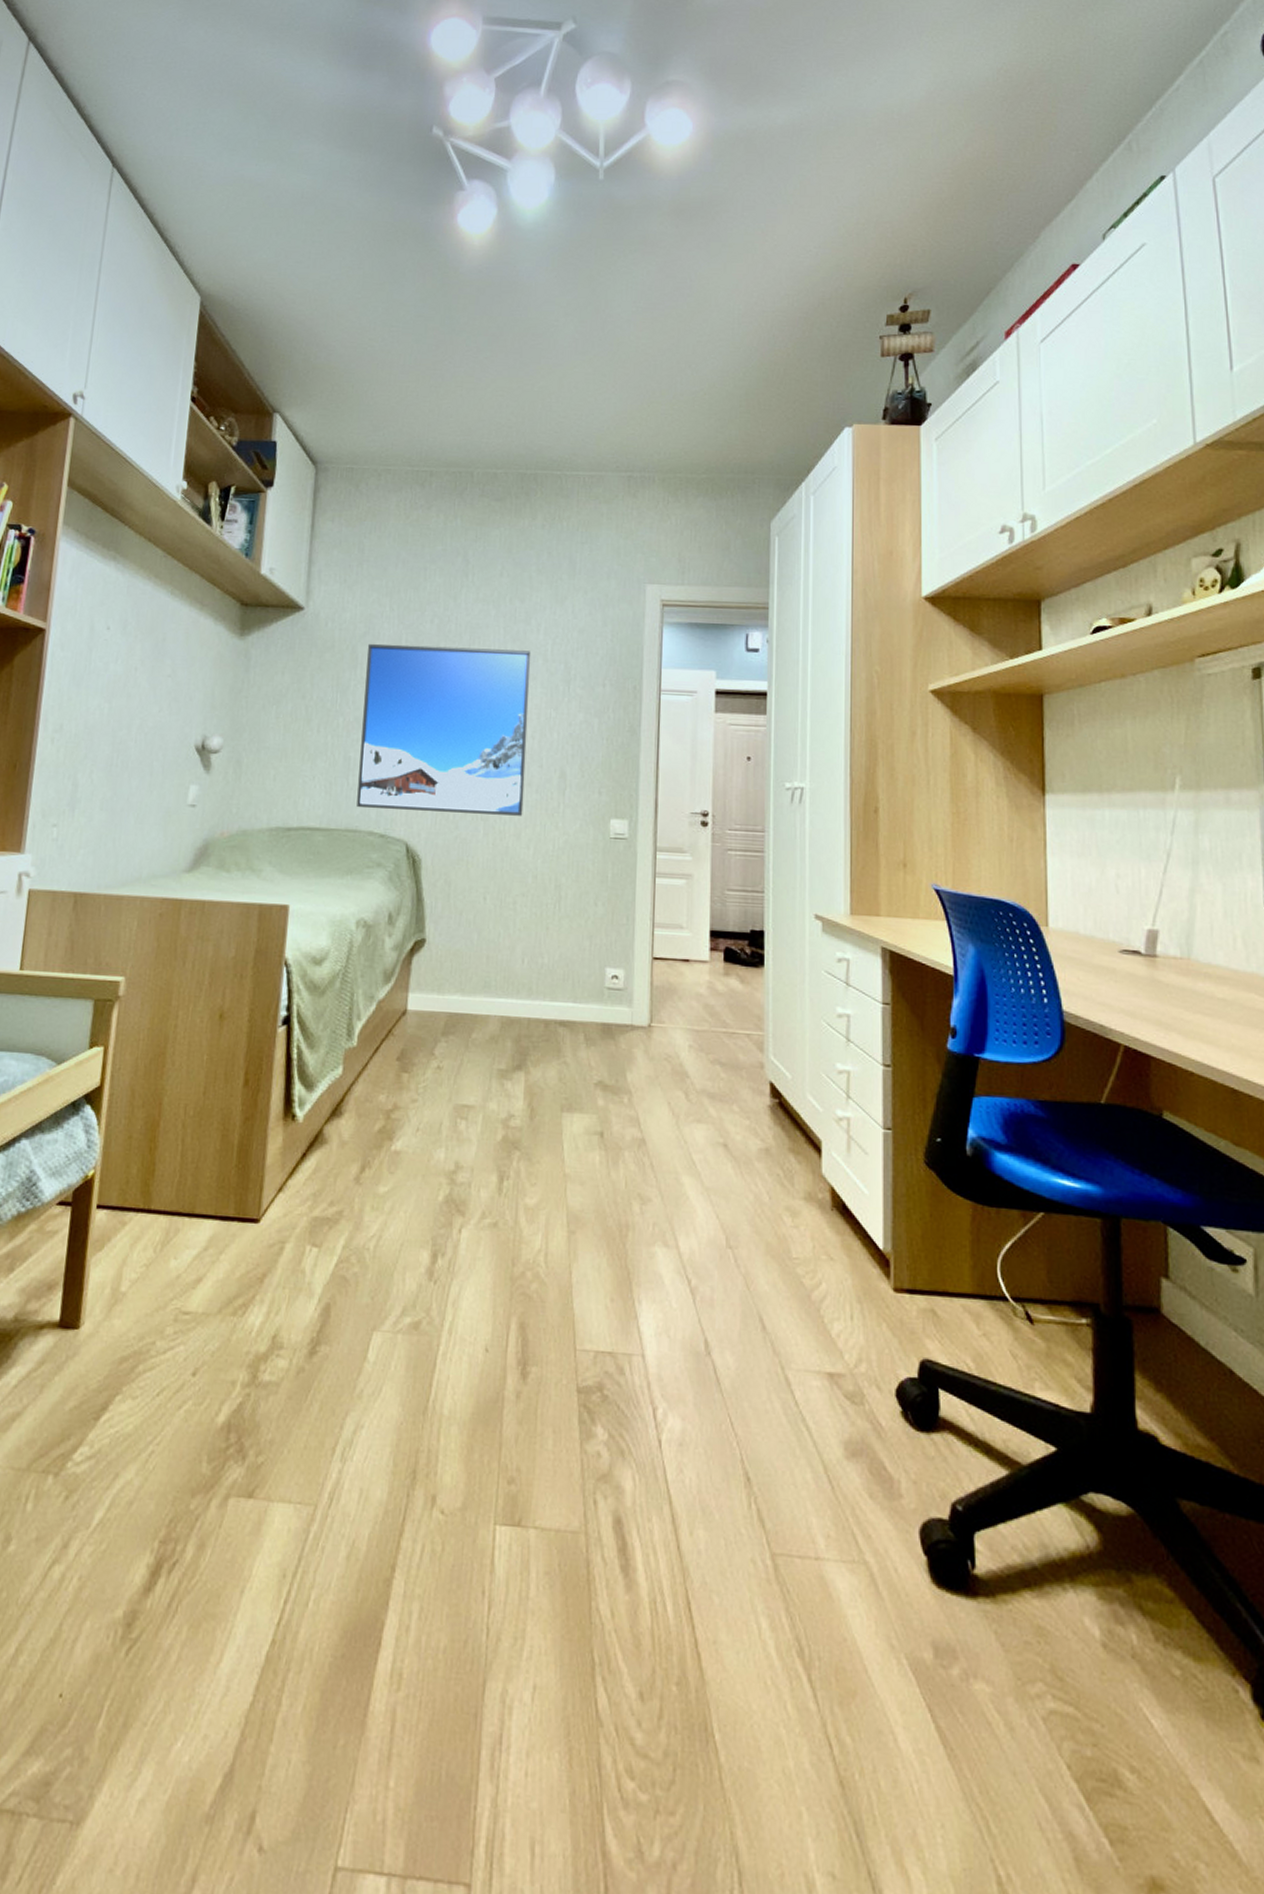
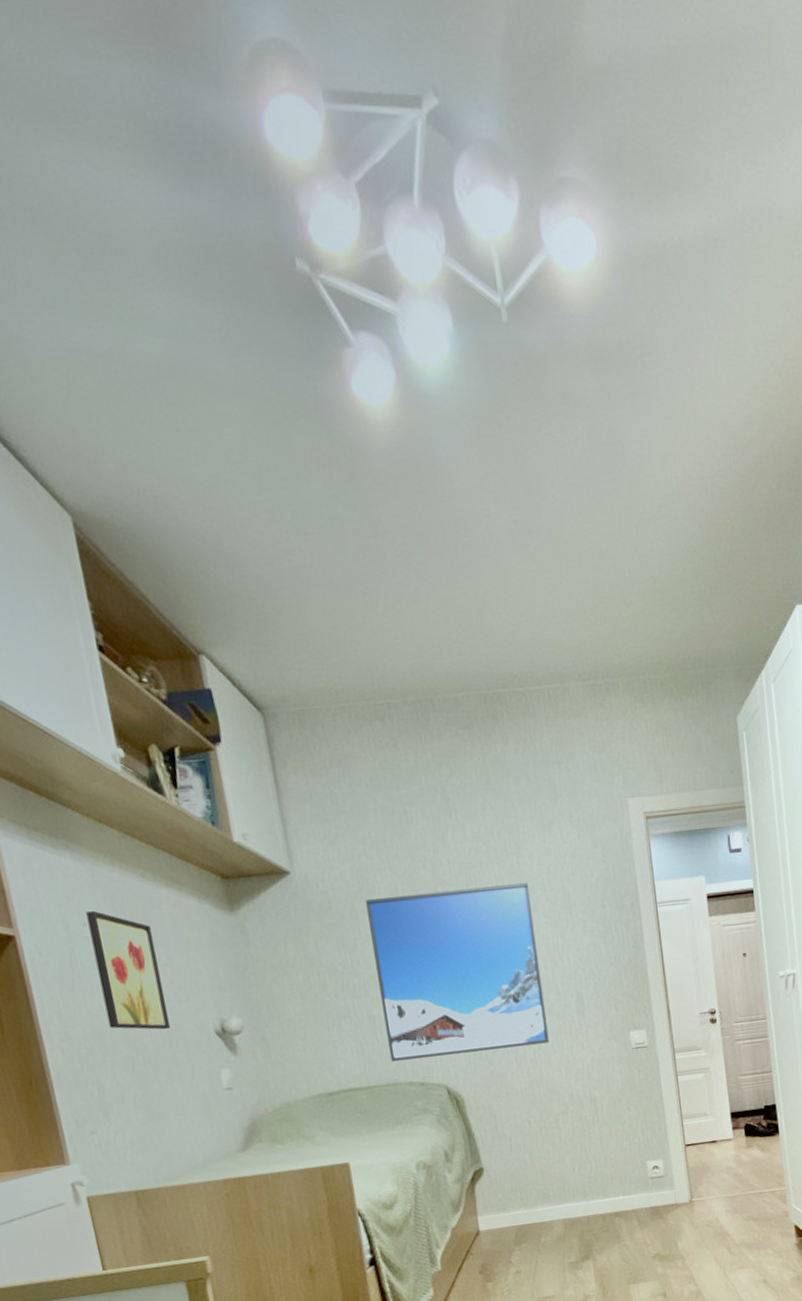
wall art: none [101,617,165,737] -> present [86,911,171,1030]

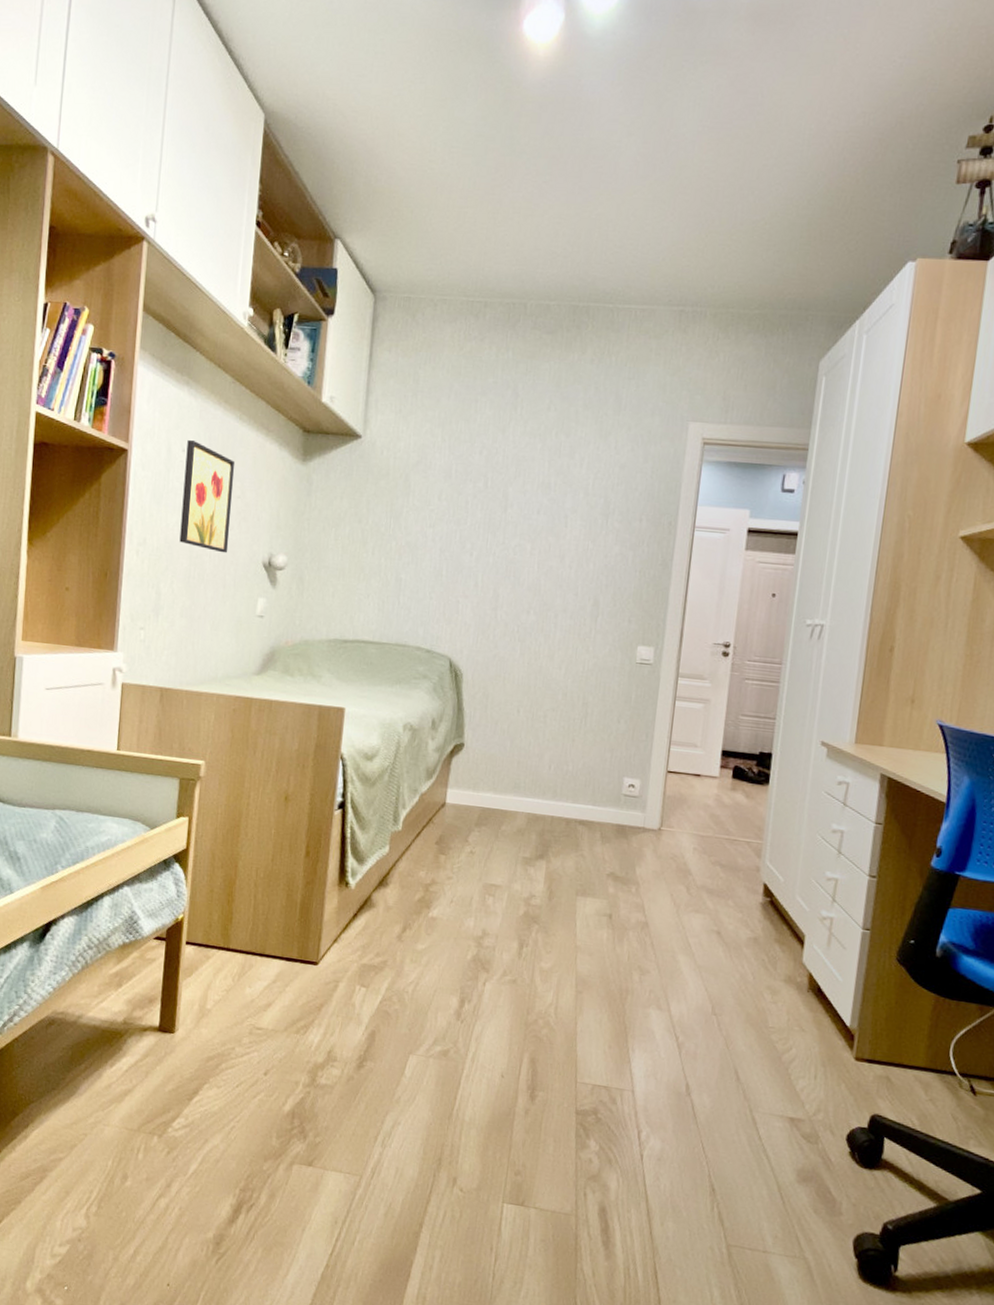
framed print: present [366,883,550,1062] -> none [406,473,574,639]

